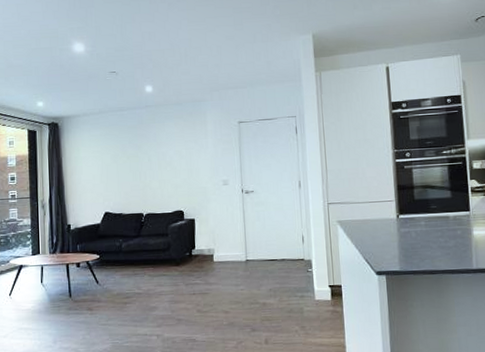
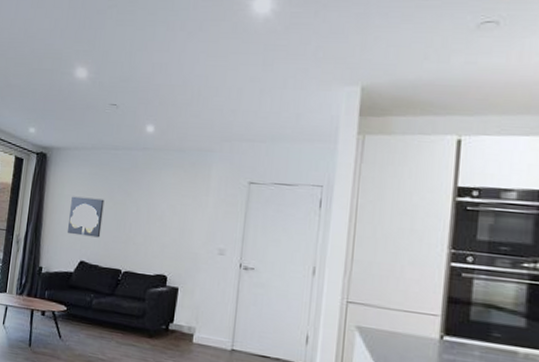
wall art: none [88,155,120,191] -> present [66,196,105,238]

